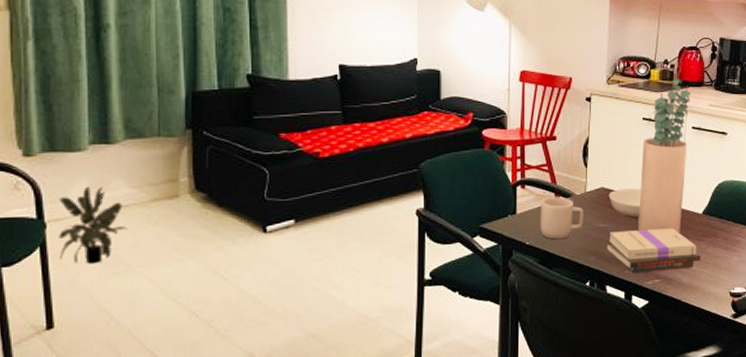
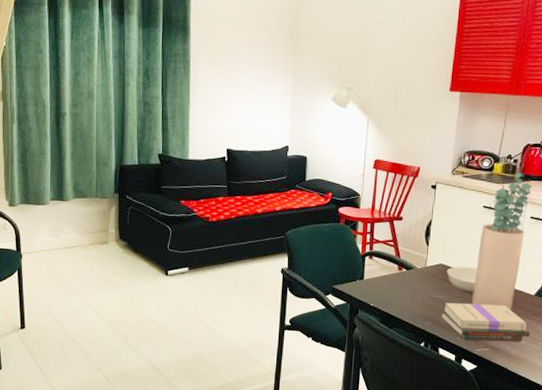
potted plant: present [58,186,128,264] -> none [29,230,74,286]
mug: present [540,196,583,240] -> none [383,268,423,305]

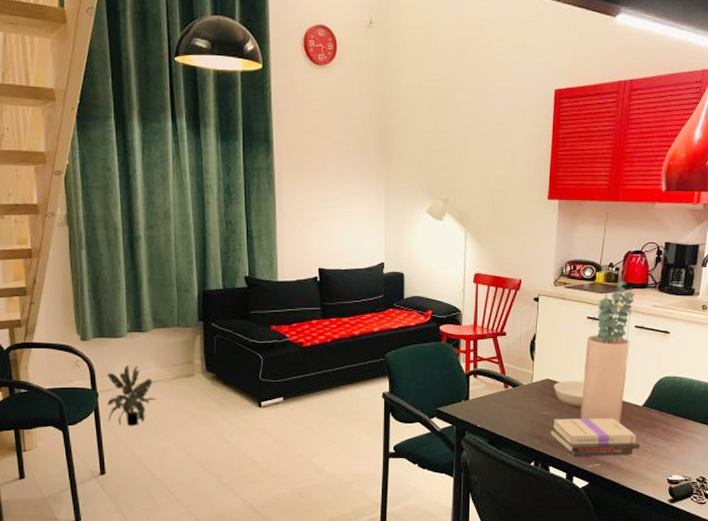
potted plant: none [29,230,74,286] -> present [106,365,157,426]

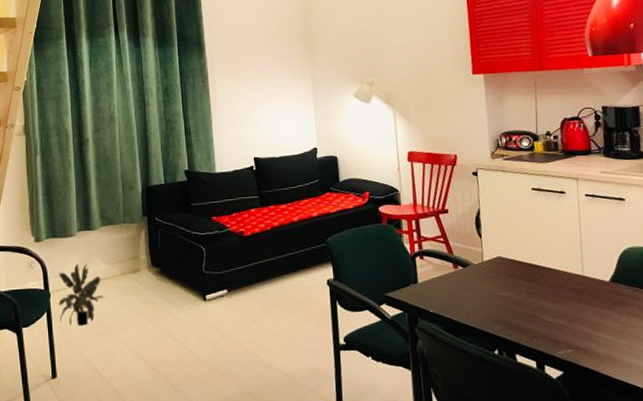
books: present [551,418,641,456] -> none [511,297,616,342]
bowl: present [553,381,584,409] -> none [506,257,542,289]
vase: present [580,273,635,423] -> none [535,141,588,302]

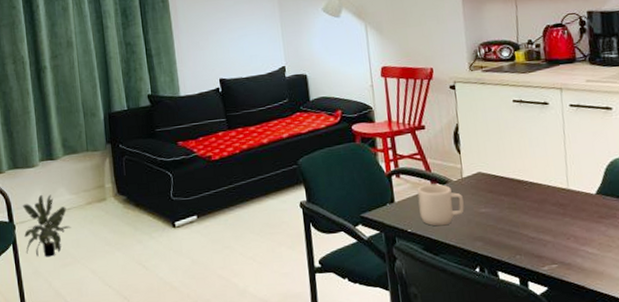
mug: none [439,266,485,308] -> present [417,183,465,227]

